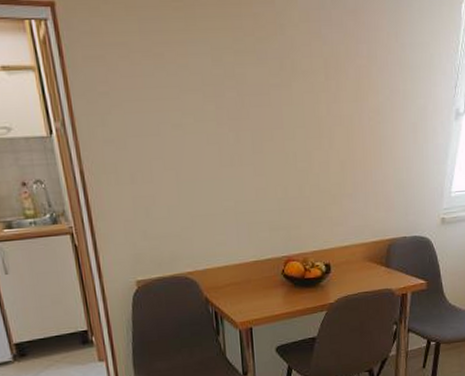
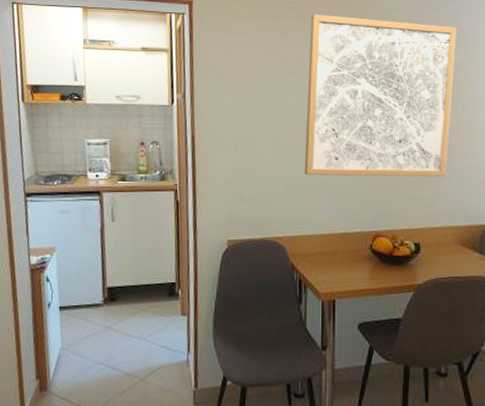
wall art: none [198,14,359,204] -> present [304,14,457,177]

